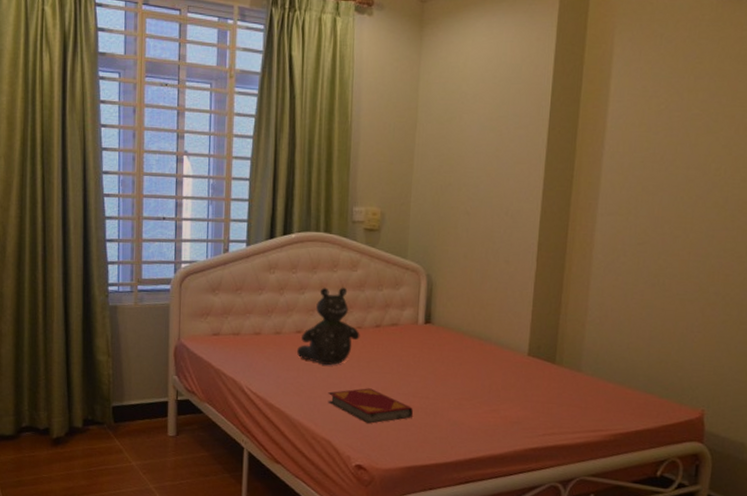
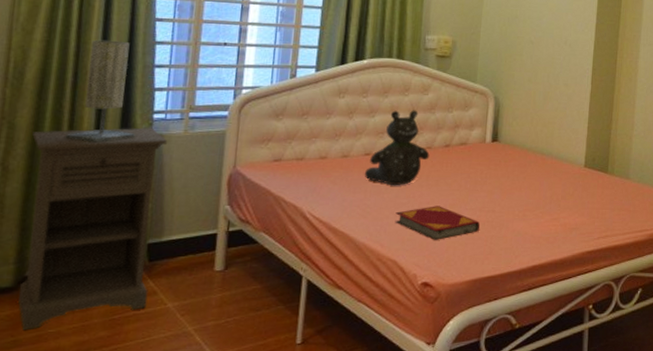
nightstand: none [16,298,122,473] -> present [18,127,168,329]
table lamp: none [41,215,95,312] -> present [65,40,135,143]

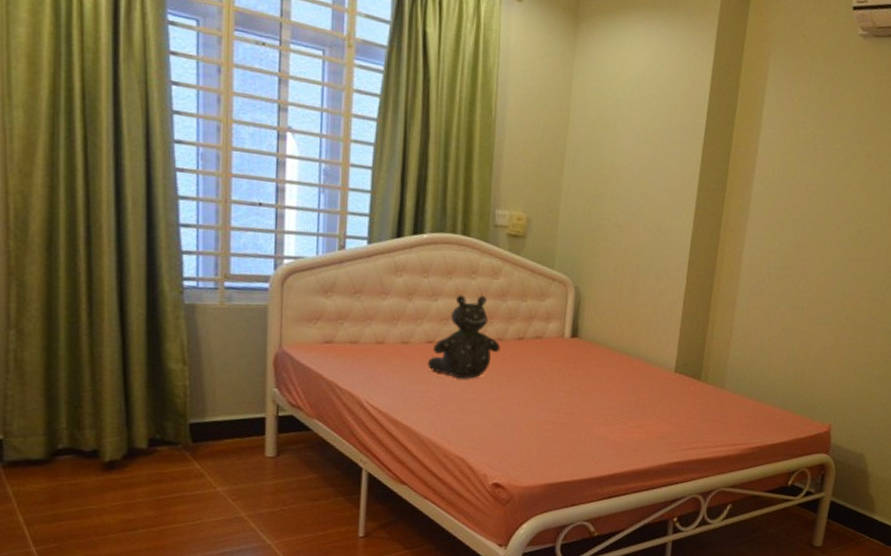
nightstand: present [18,127,168,329] -> none [46,291,202,504]
table lamp: present [65,40,135,143] -> none [84,189,164,310]
hardback book: present [395,206,480,240] -> none [462,403,556,440]

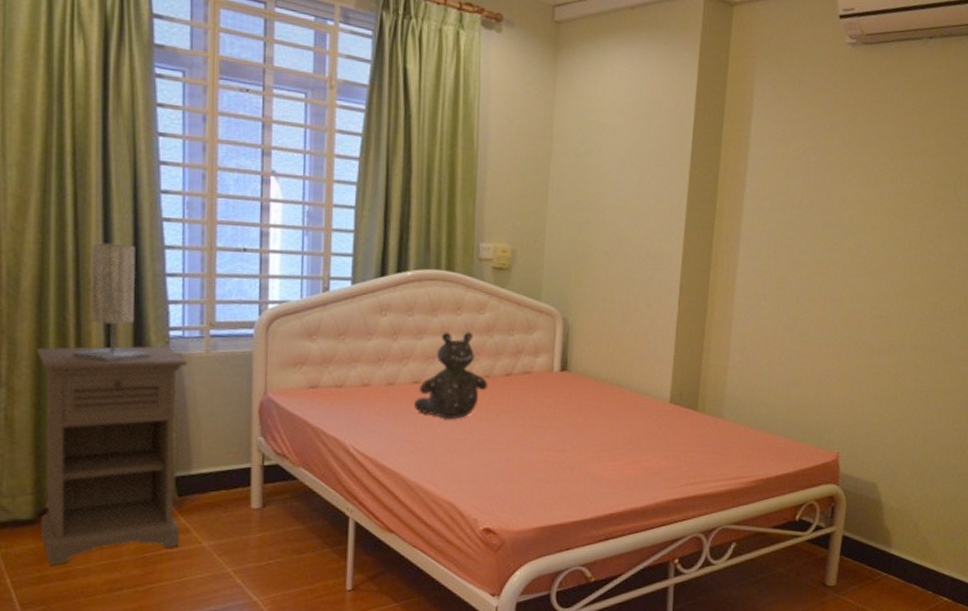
nightstand: none [46,291,202,504] -> present [36,345,188,565]
table lamp: none [84,189,164,310] -> present [73,242,150,362]

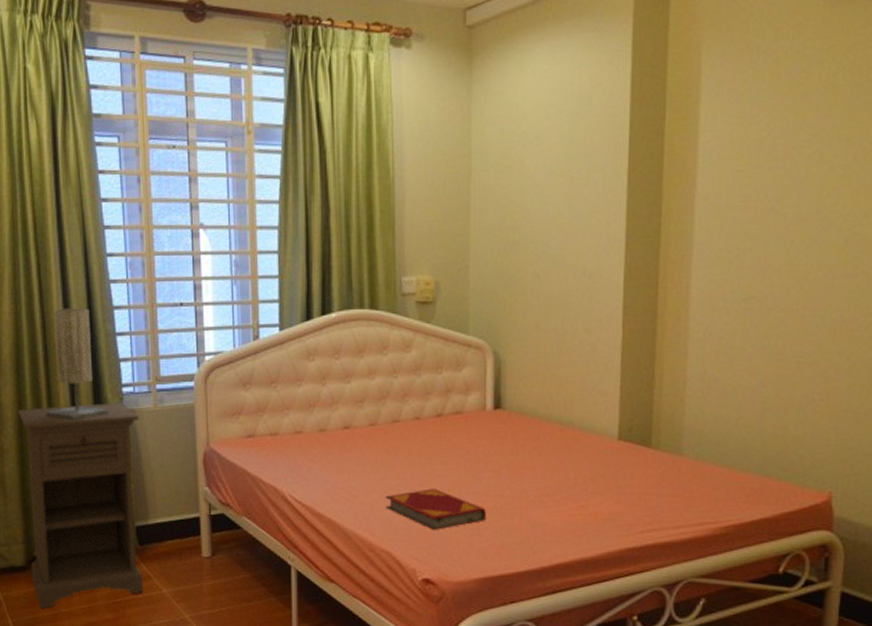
teddy bear: present [413,332,488,420] -> none [345,372,419,465]
hardback book: none [450,443,548,482] -> present [385,488,486,530]

